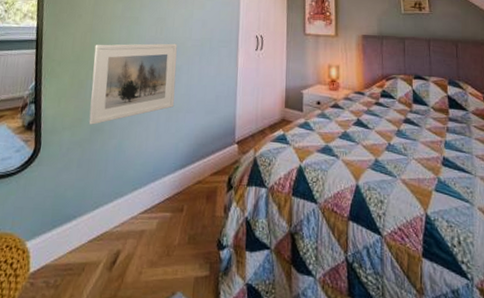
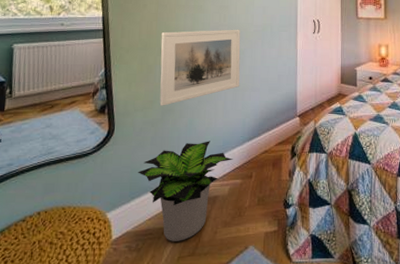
potted plant: none [61,166,163,280] -> present [137,141,233,241]

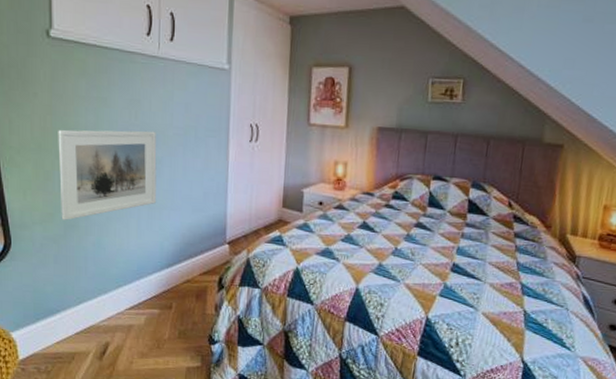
potted plant: present [137,141,233,241] -> none [41,264,150,368]

